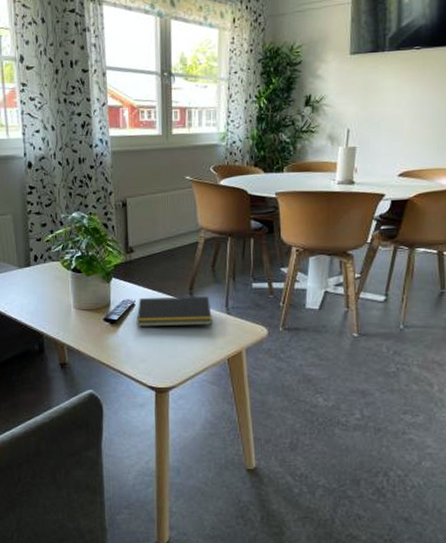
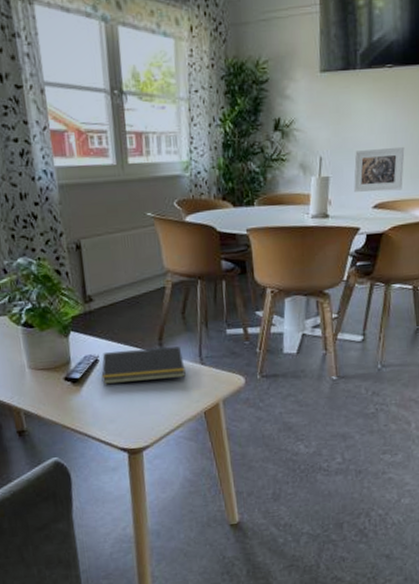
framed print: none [380,120,432,161] -> present [354,146,405,192]

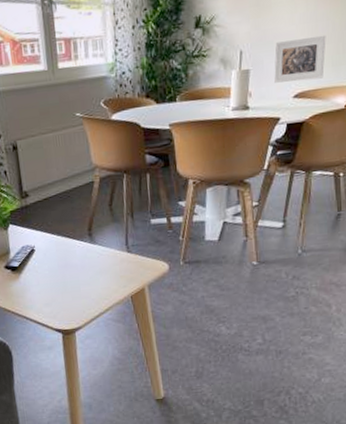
notepad: present [101,346,186,385] -> none [37,236,114,272]

